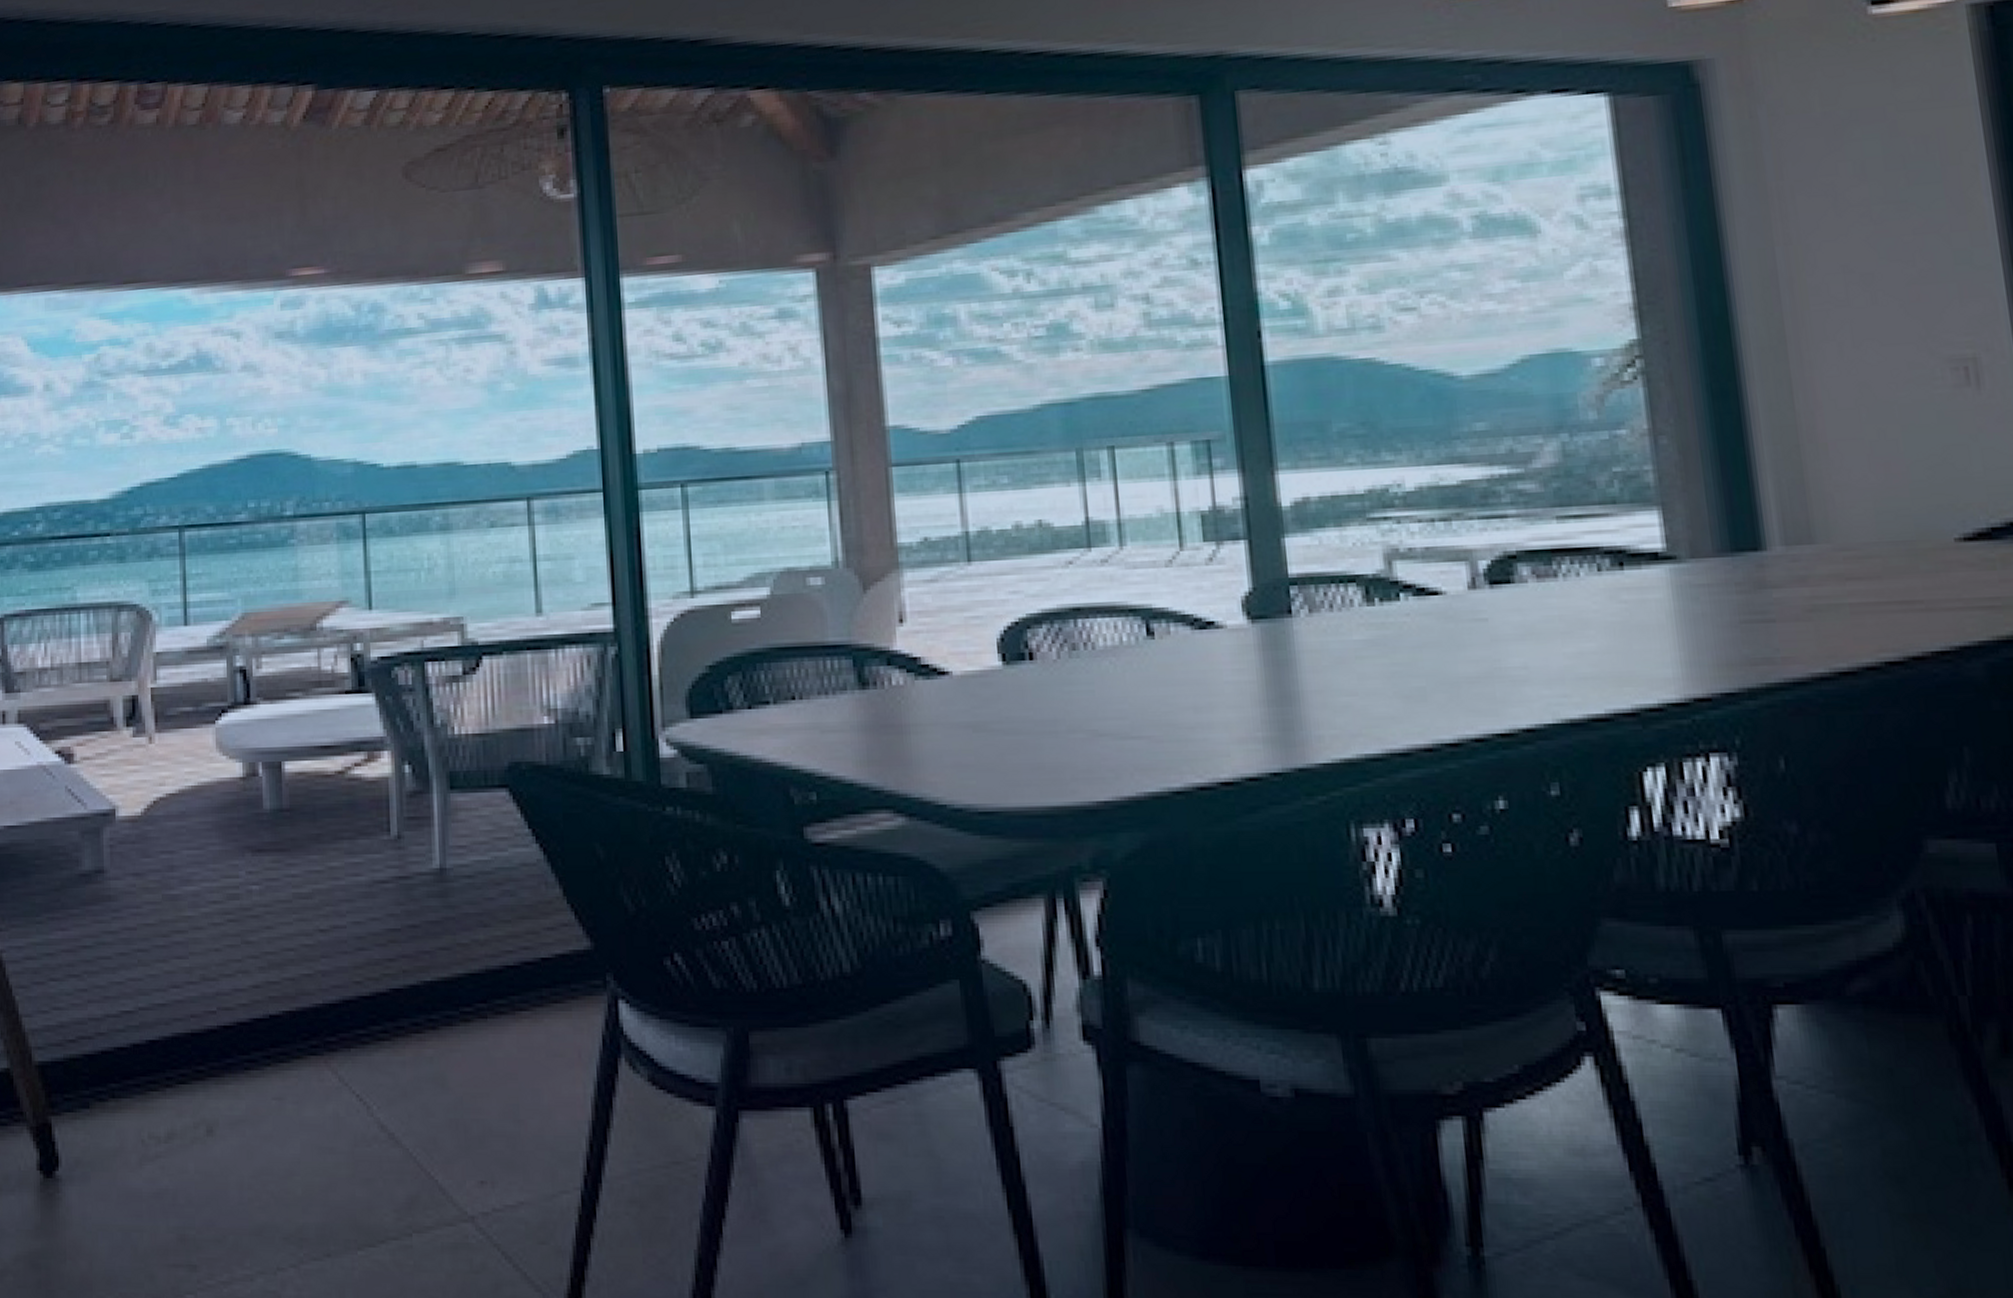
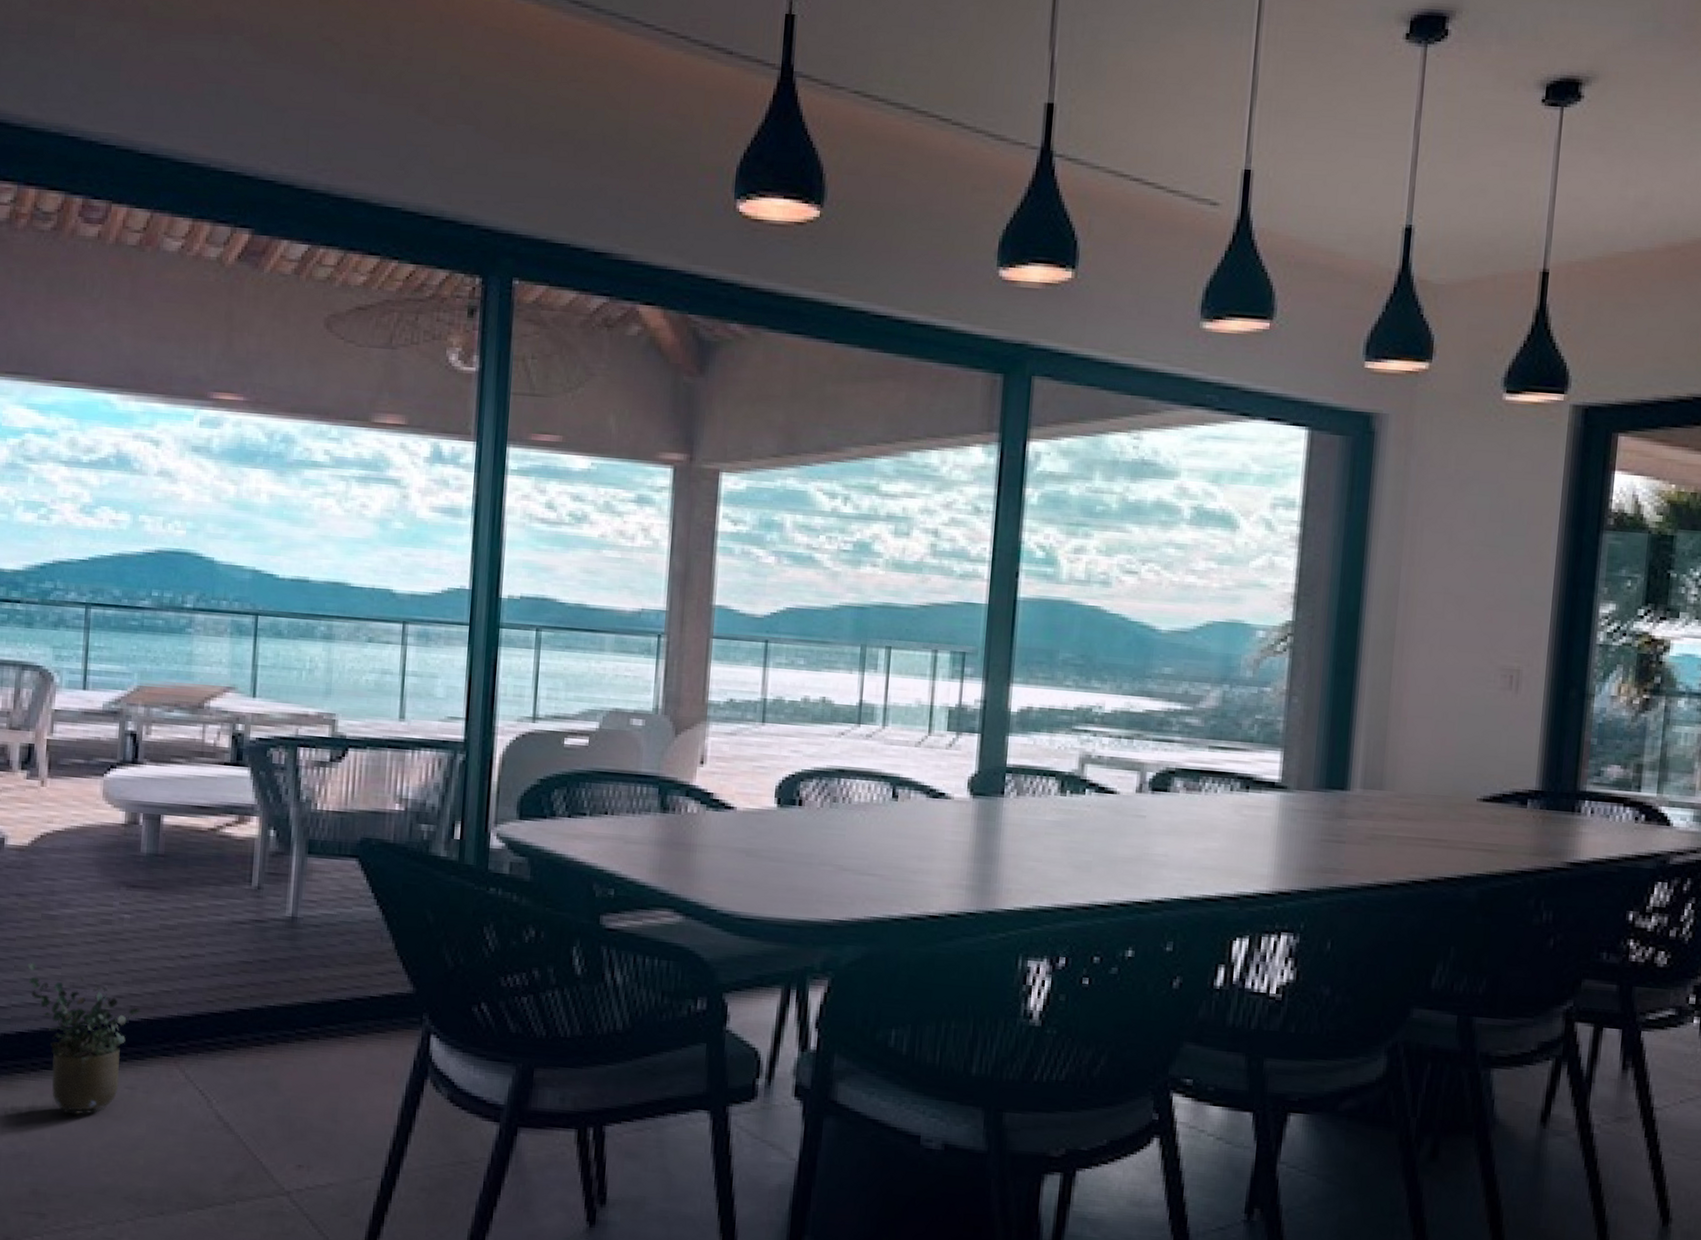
potted plant: none [152,954,281,1137] -> present [27,962,141,1115]

